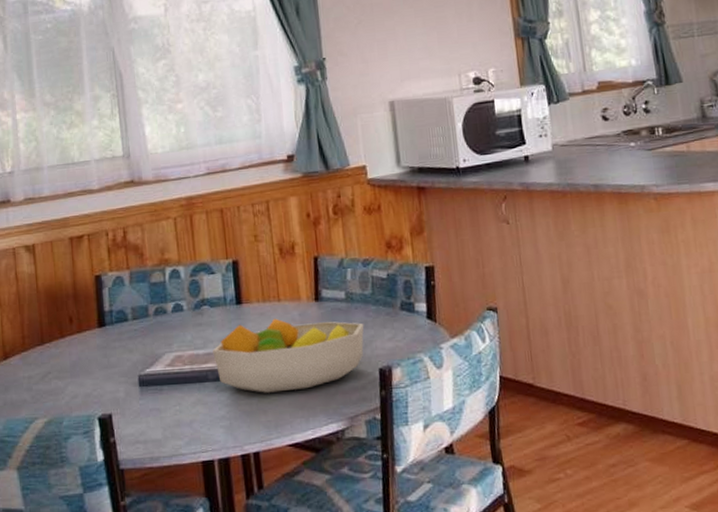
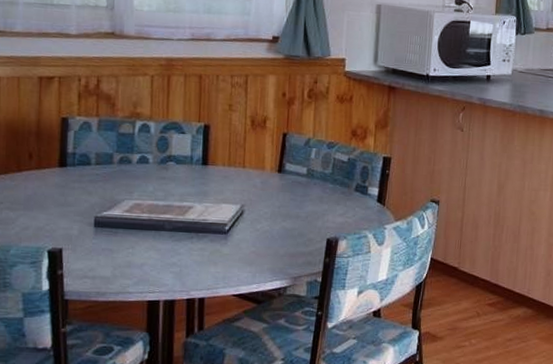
fruit bowl: present [213,318,364,393] -> none [172,182,320,248]

